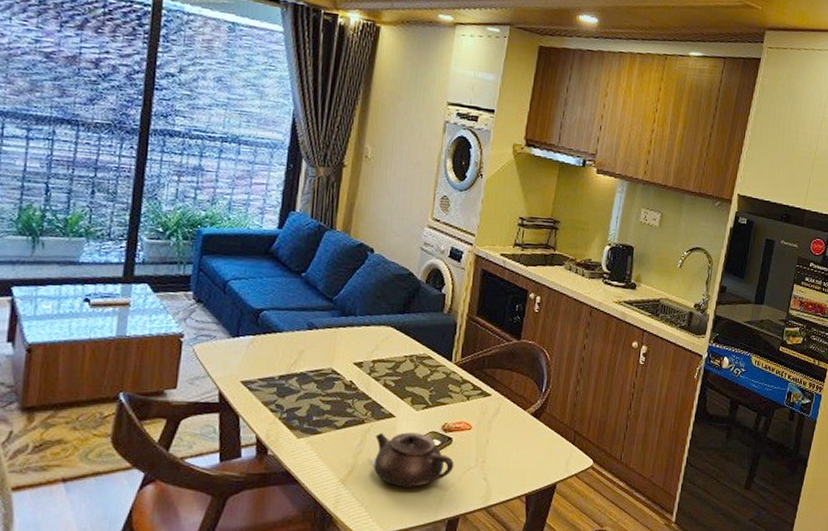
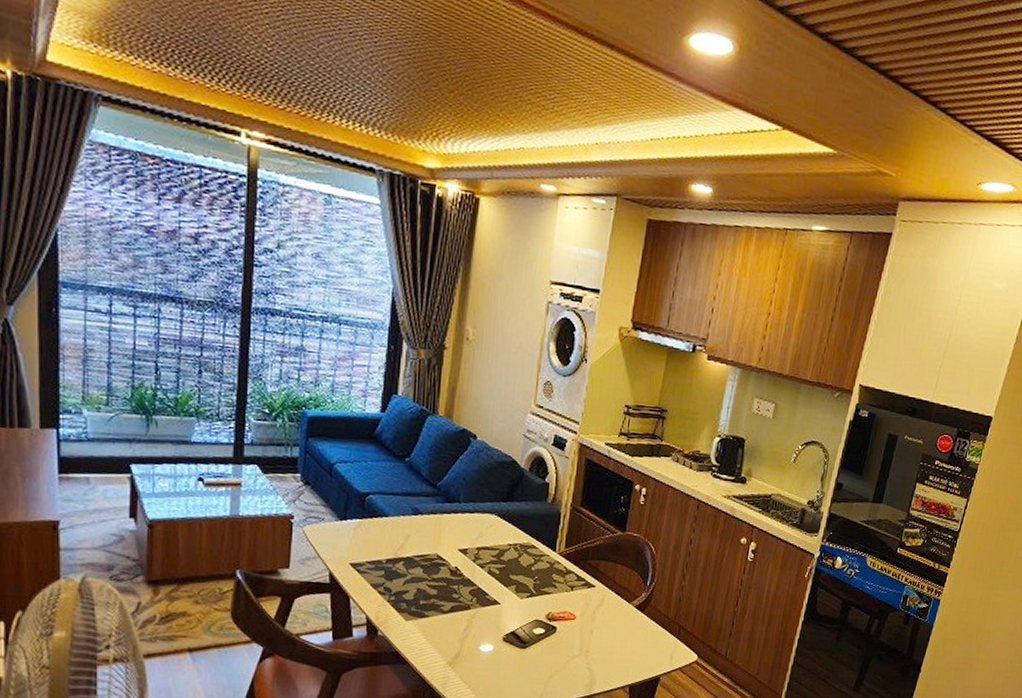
teapot: present [374,432,455,487] -> none [480,618,559,673]

